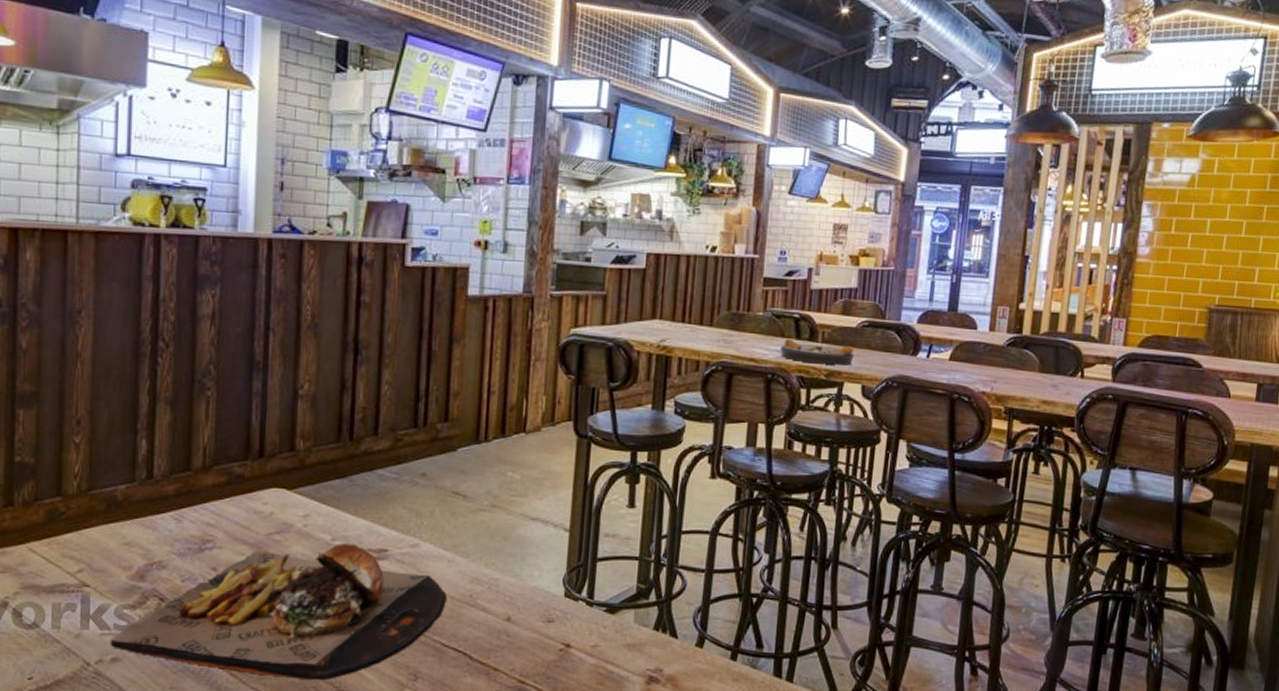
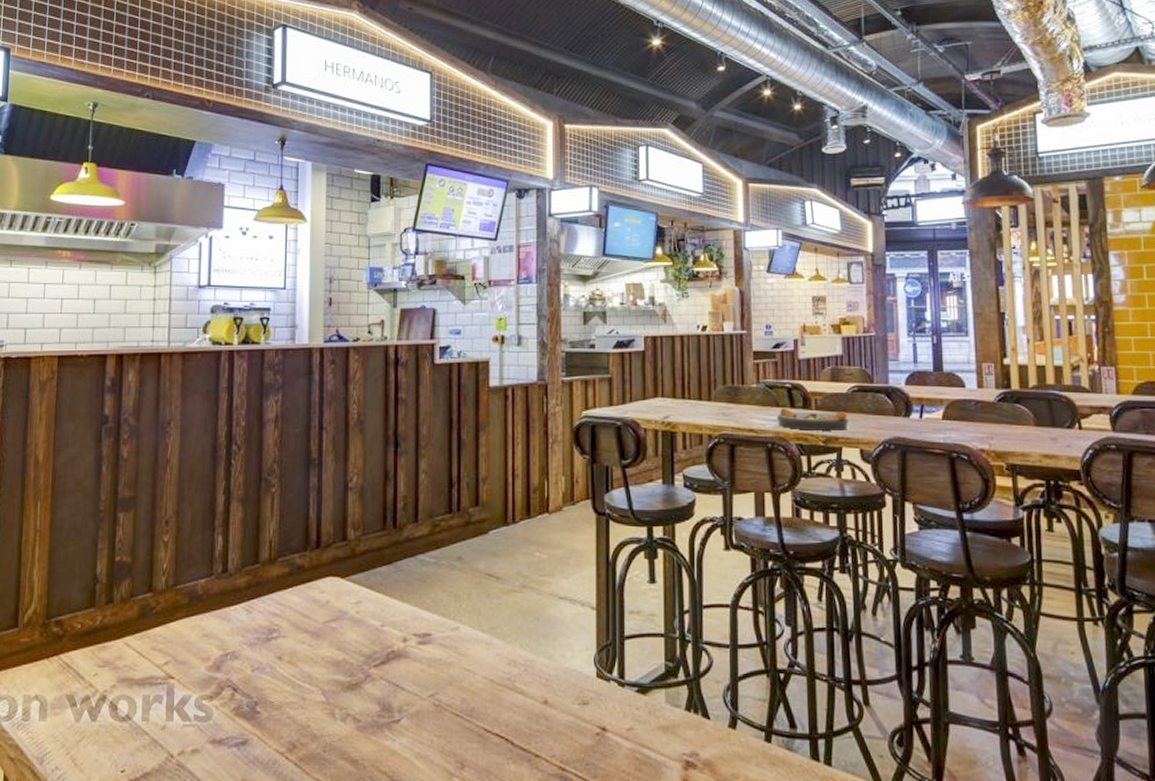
food tray: present [110,543,447,681] -> none [190,629,487,770]

